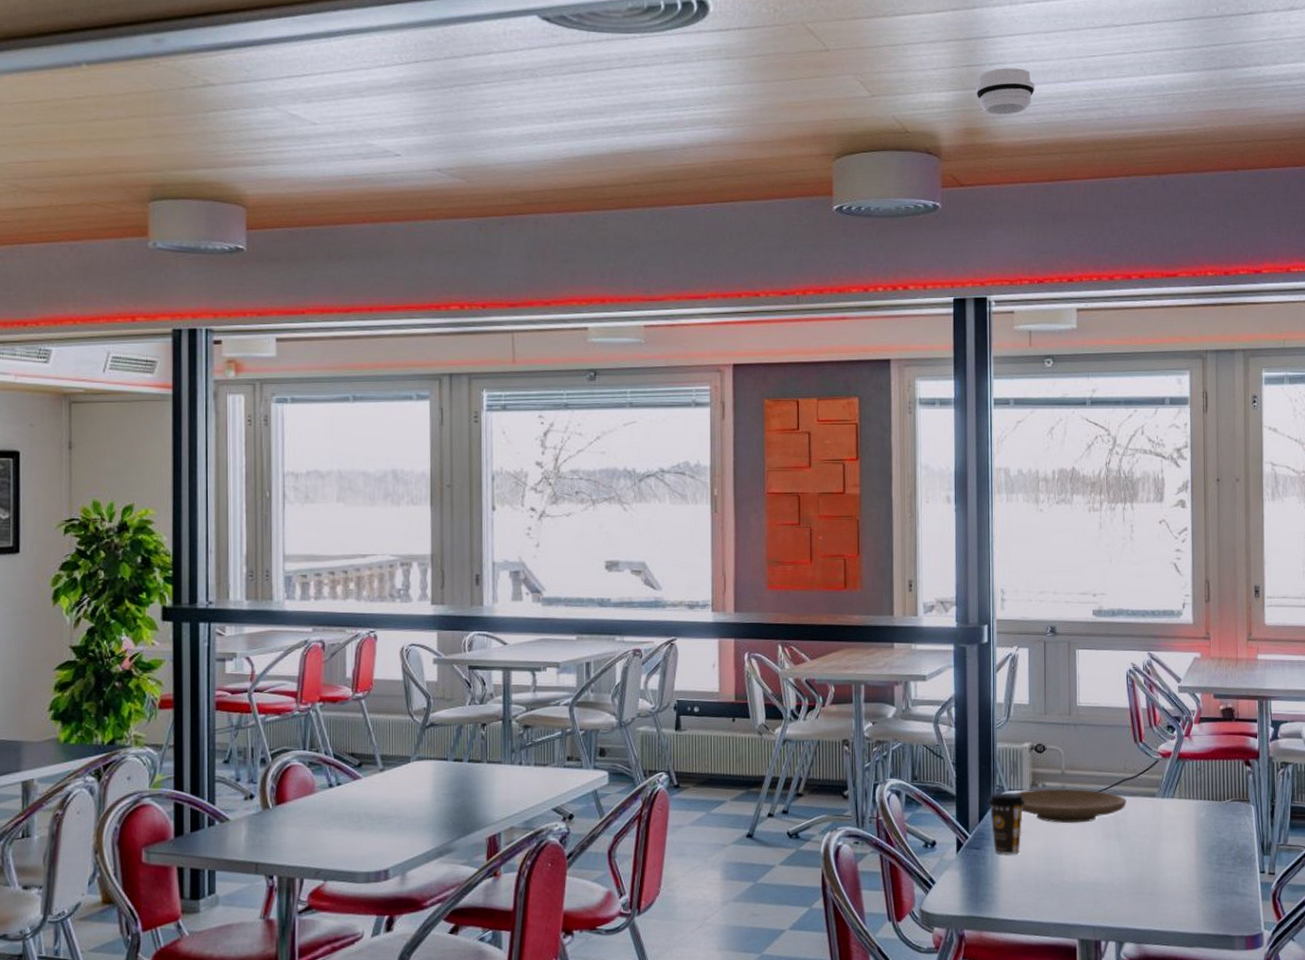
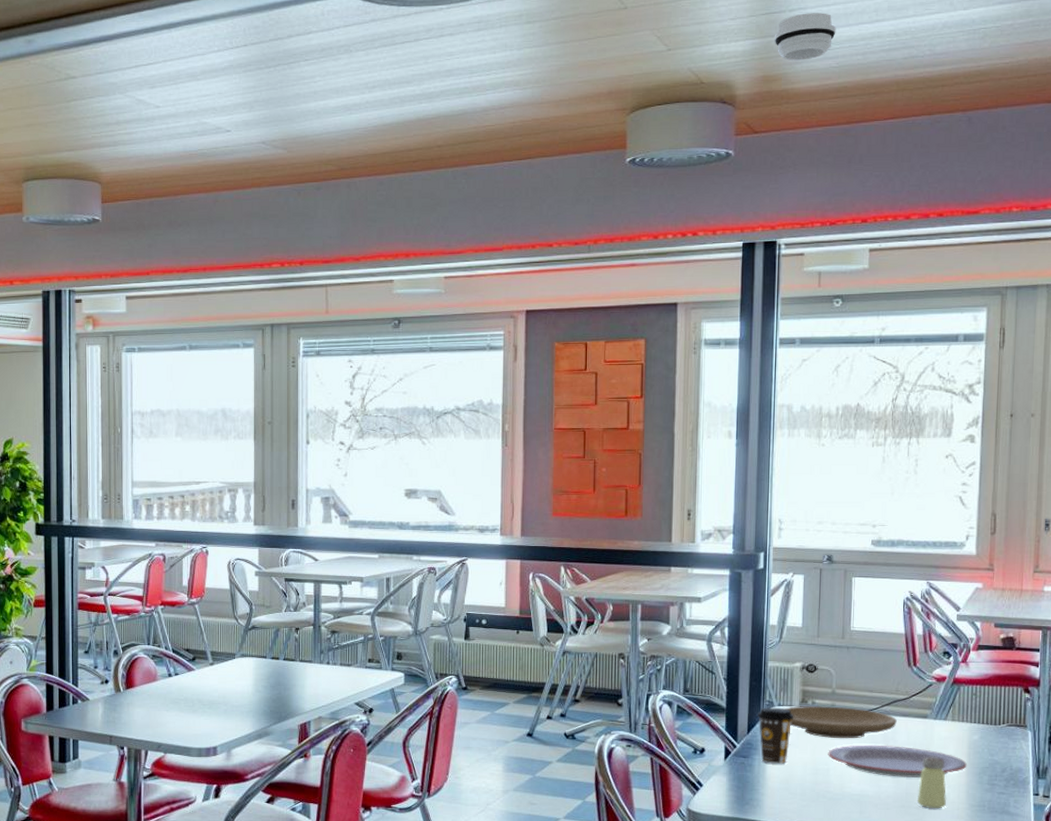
plate: none [1060,828,1196,862] -> present [828,744,967,777]
saltshaker: none [1150,838,1178,894] -> present [917,757,946,809]

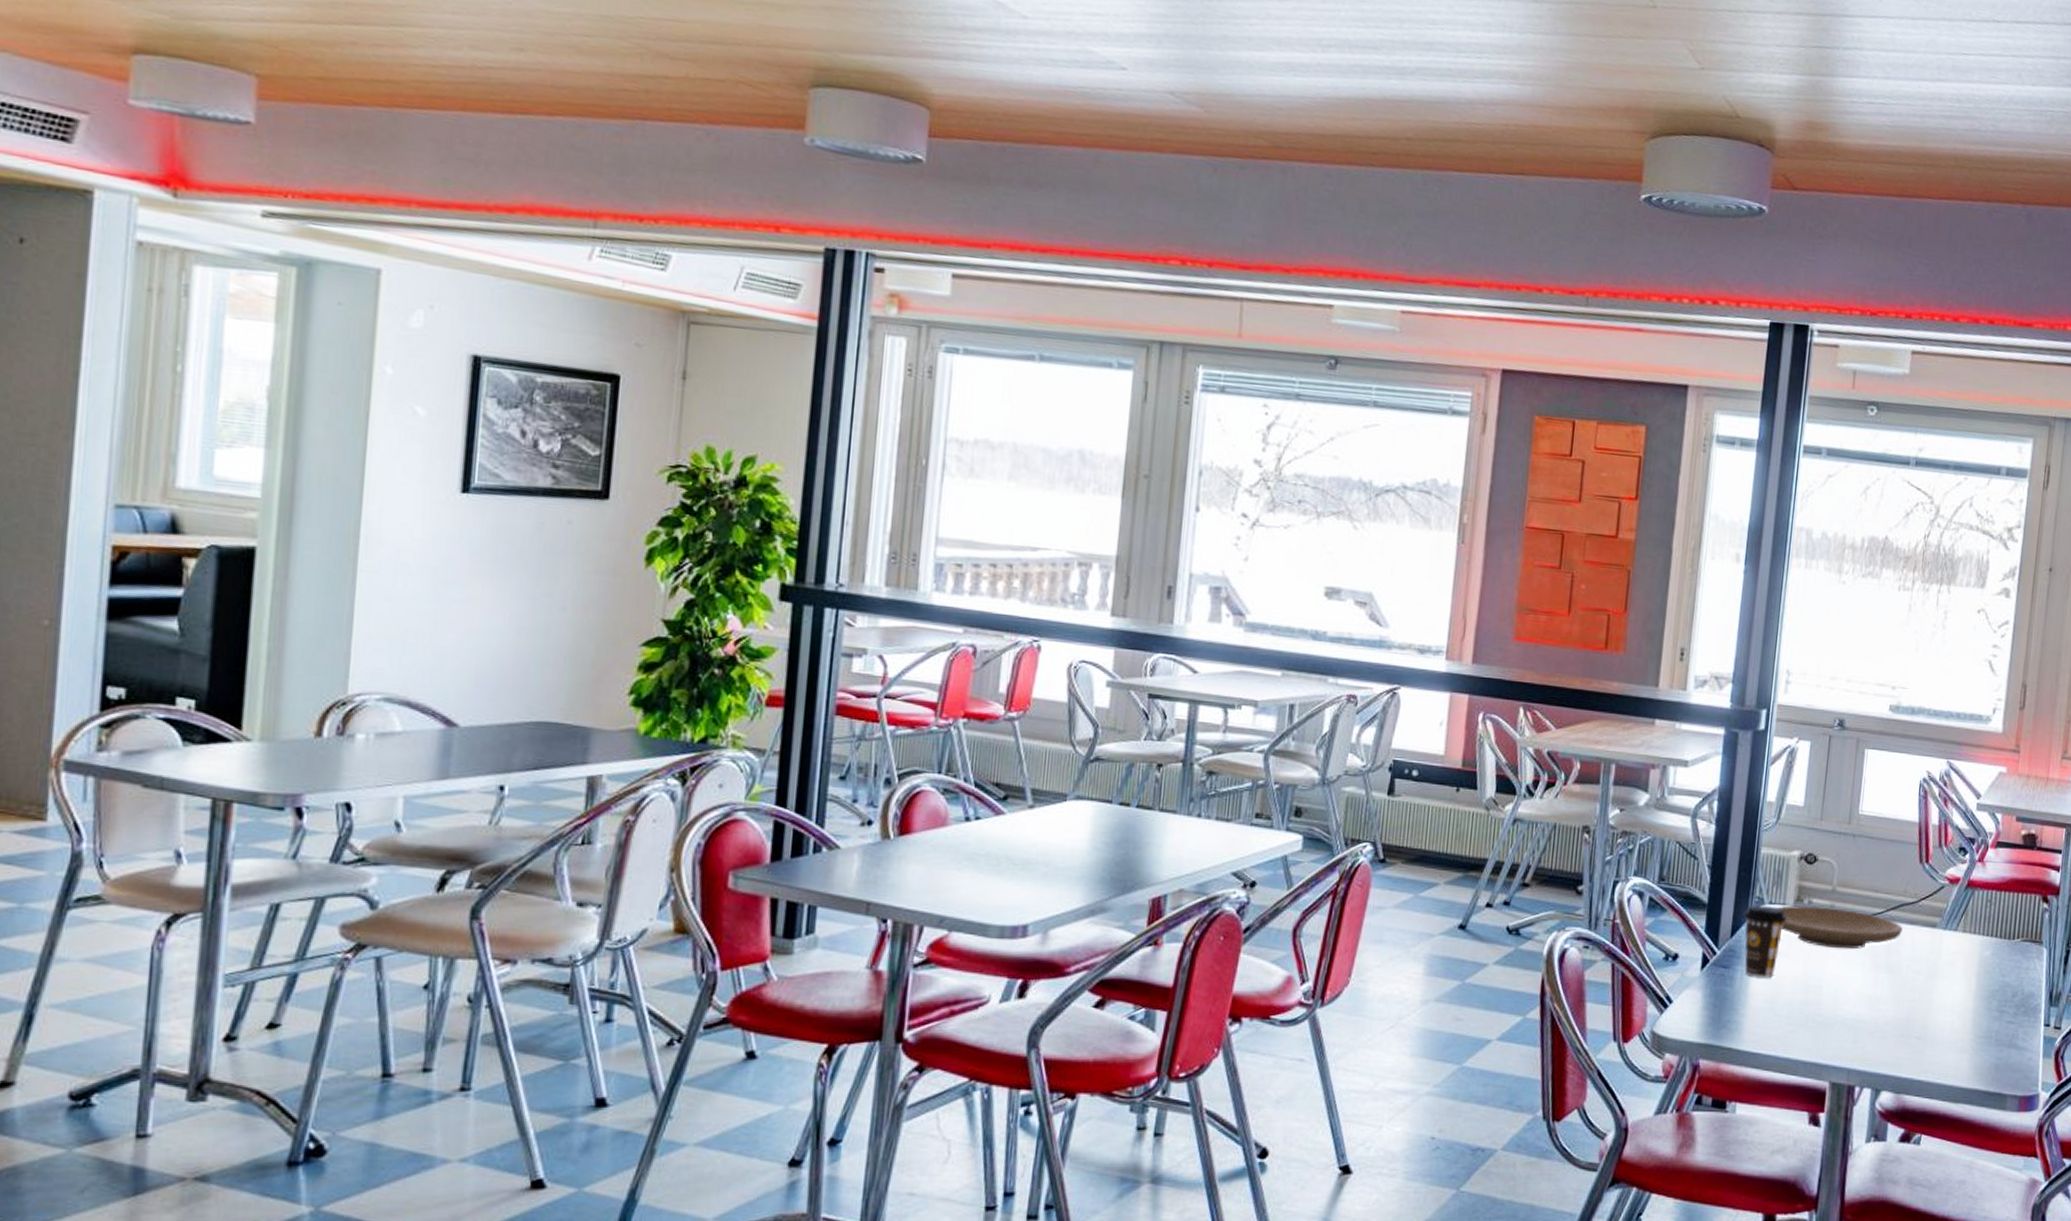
smoke detector: present [774,13,836,61] -> none [1823,54,1894,112]
plate: present [828,744,967,777] -> none [1822,956,1976,1000]
saltshaker: present [917,757,946,809] -> none [1918,975,1952,1040]

